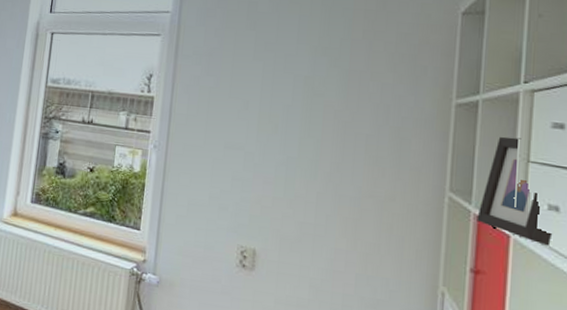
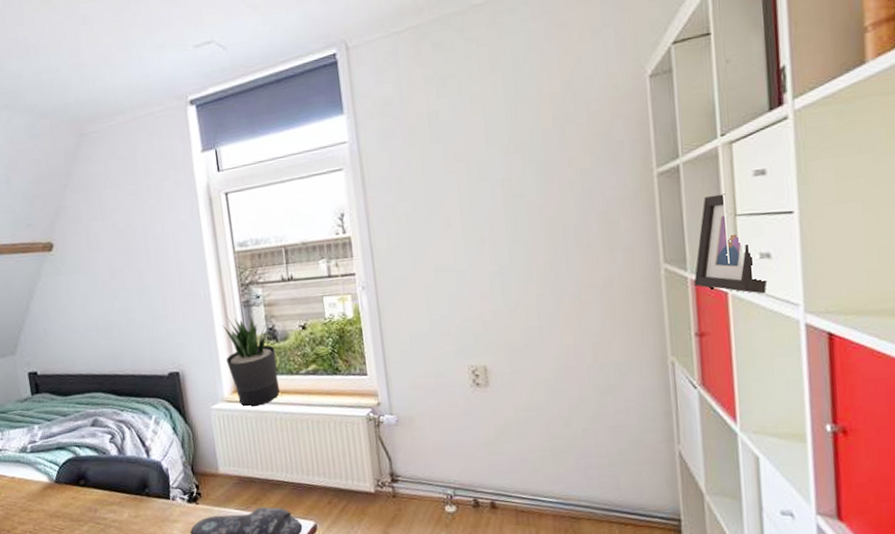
planter: none [13,144,61,234] -> present [222,317,281,407]

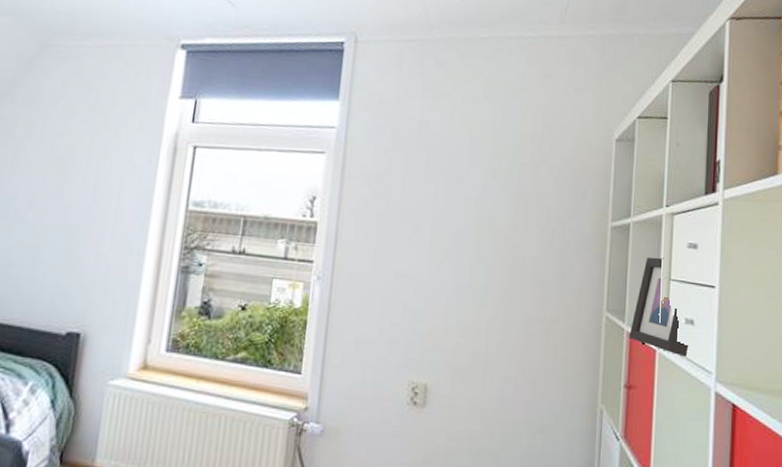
planter: present [222,317,281,407] -> none [142,280,205,390]

